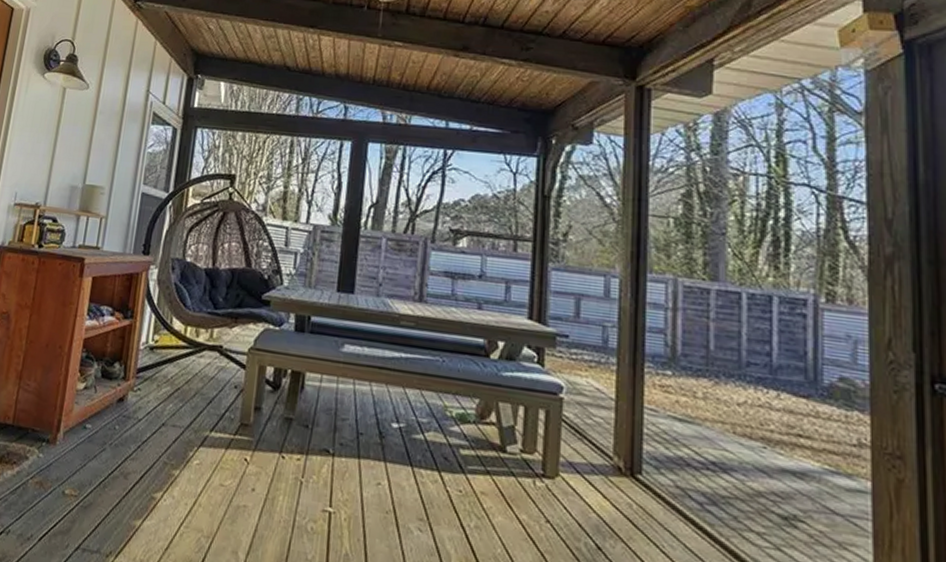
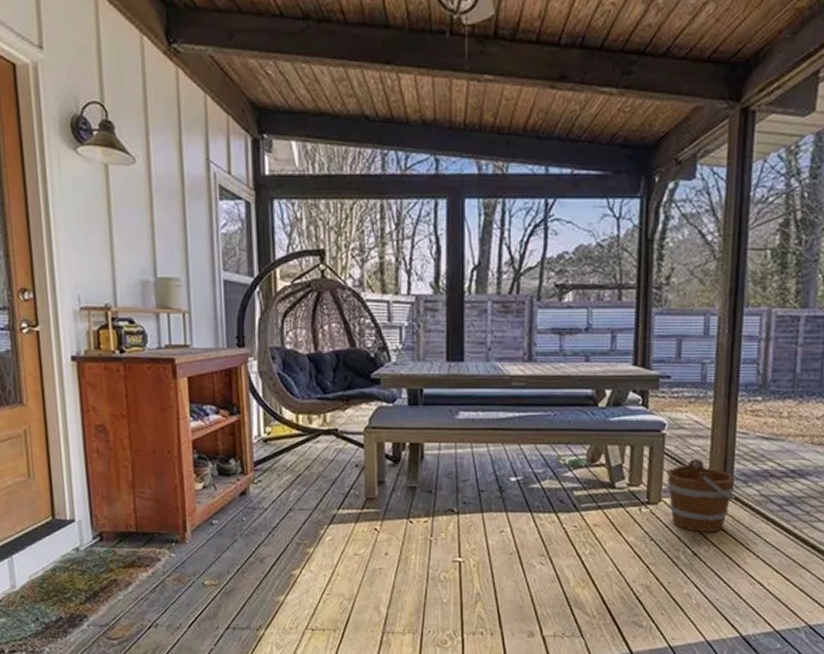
bucket: none [565,431,646,525] -> present [667,459,736,533]

